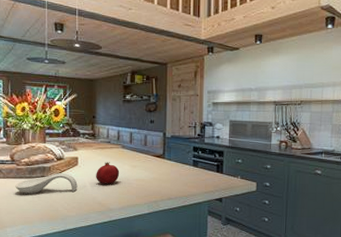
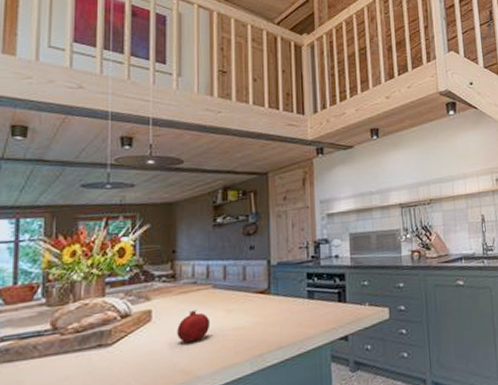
spoon rest: present [15,173,78,194] -> none [57,335,151,376]

